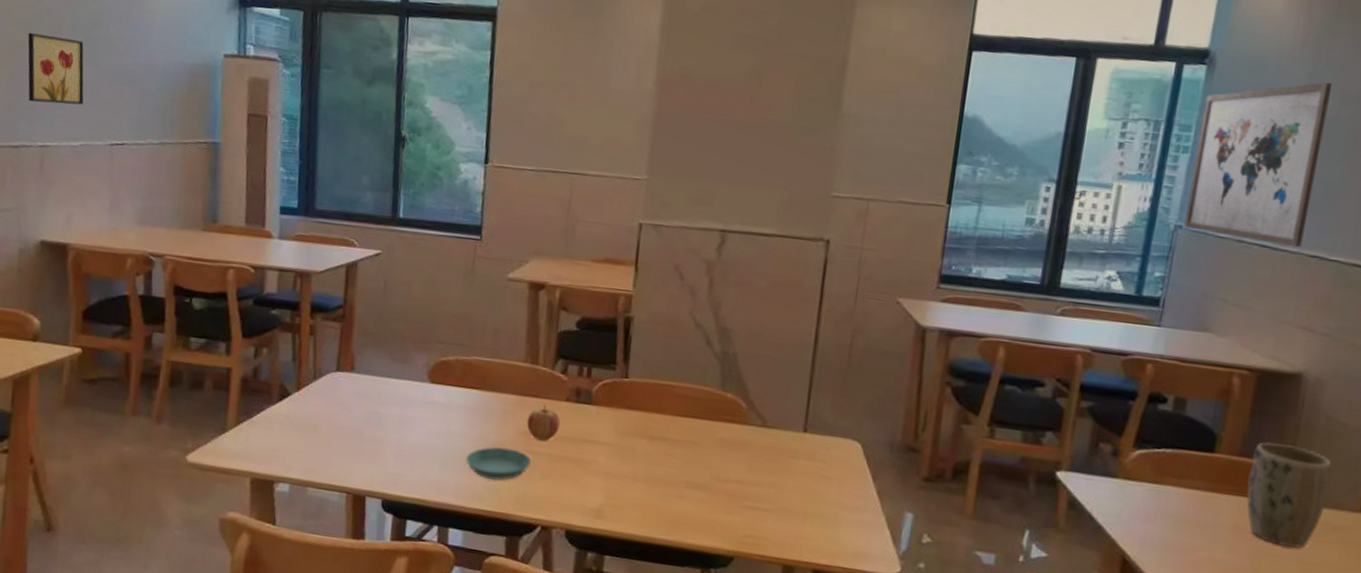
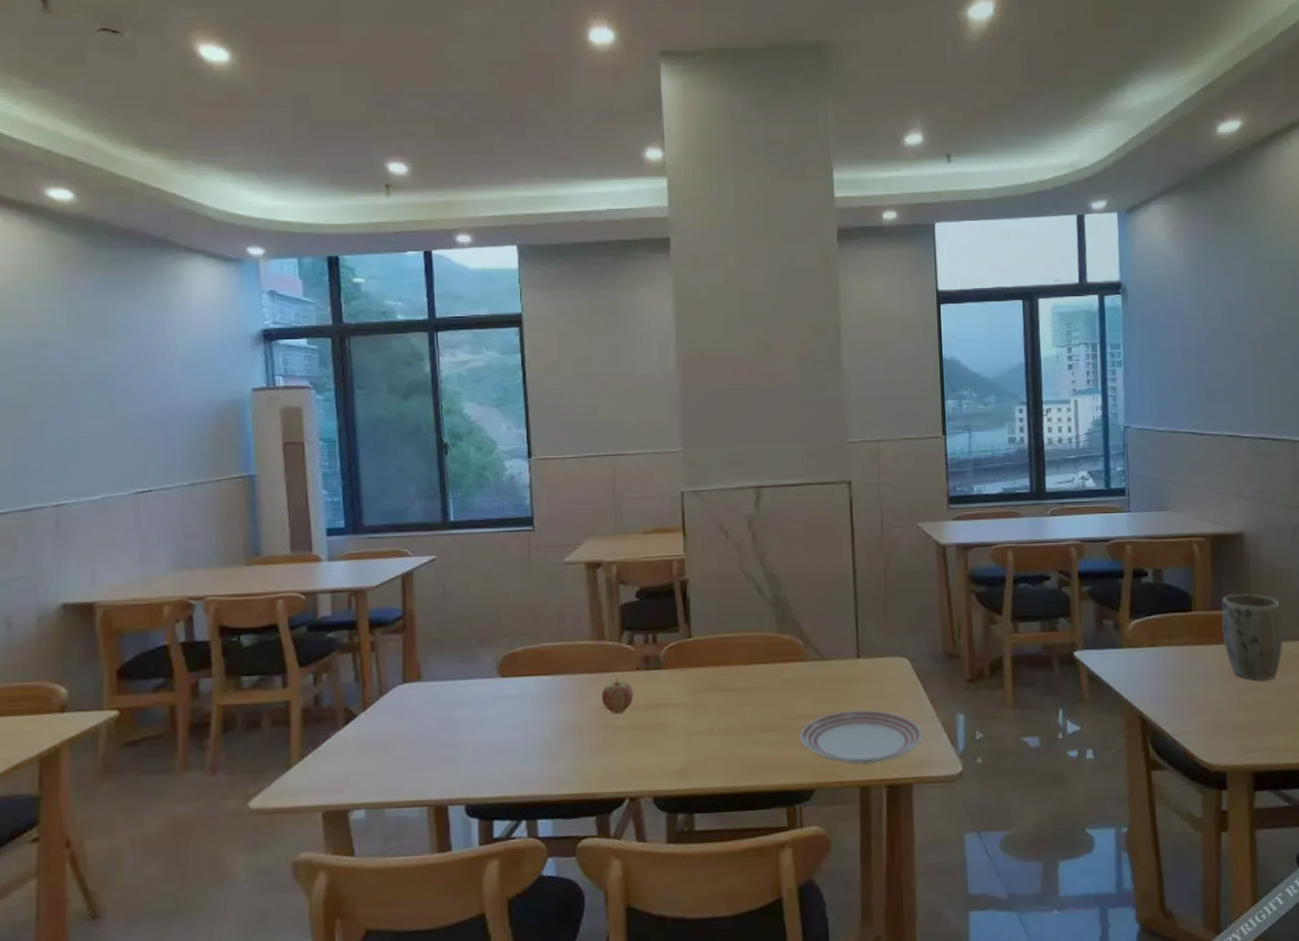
wall art: present [27,32,84,105] -> none [33,391,101,462]
saucer: present [465,447,532,481] -> none [545,727,611,763]
dinner plate: none [726,484,863,545] -> present [799,710,923,765]
wall art: present [1184,82,1333,248] -> none [1126,297,1220,431]

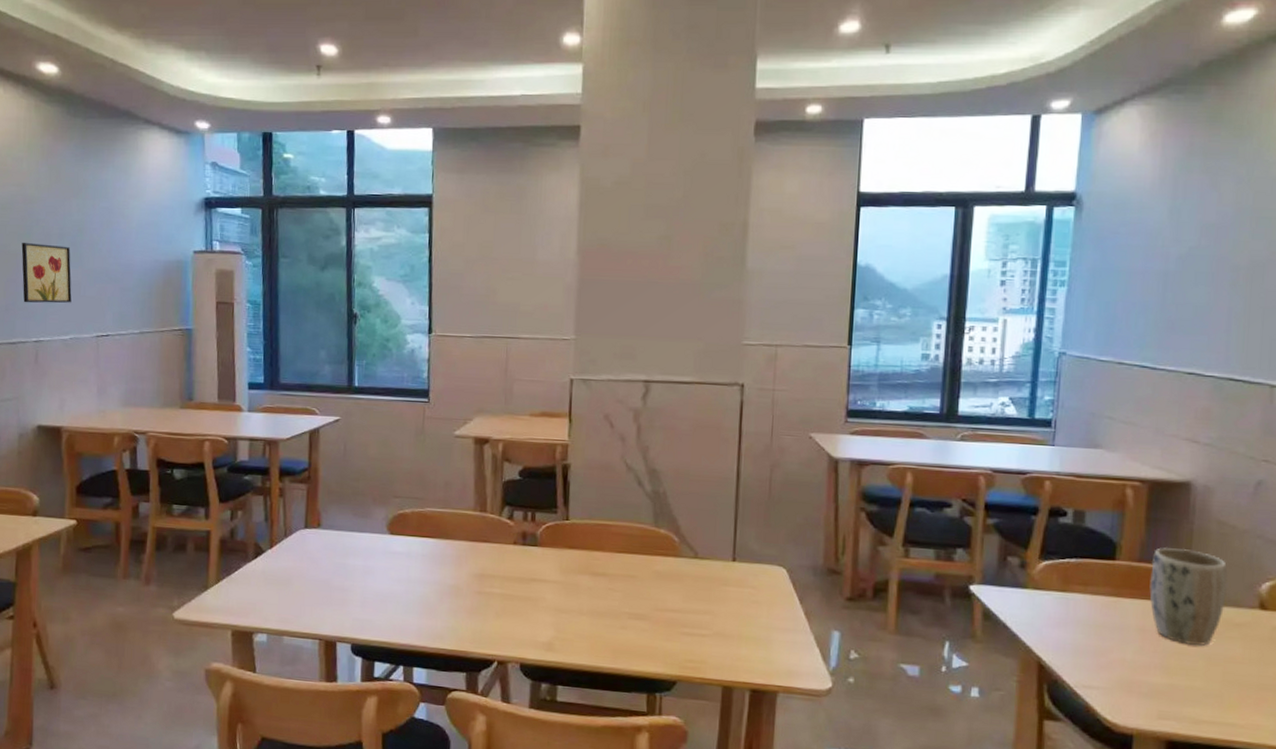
wall art: none [33,391,101,462] -> present [21,242,72,303]
fruit: present [601,677,634,713] -> none [479,548,510,582]
dinner plate: present [799,710,923,765] -> none [666,611,794,666]

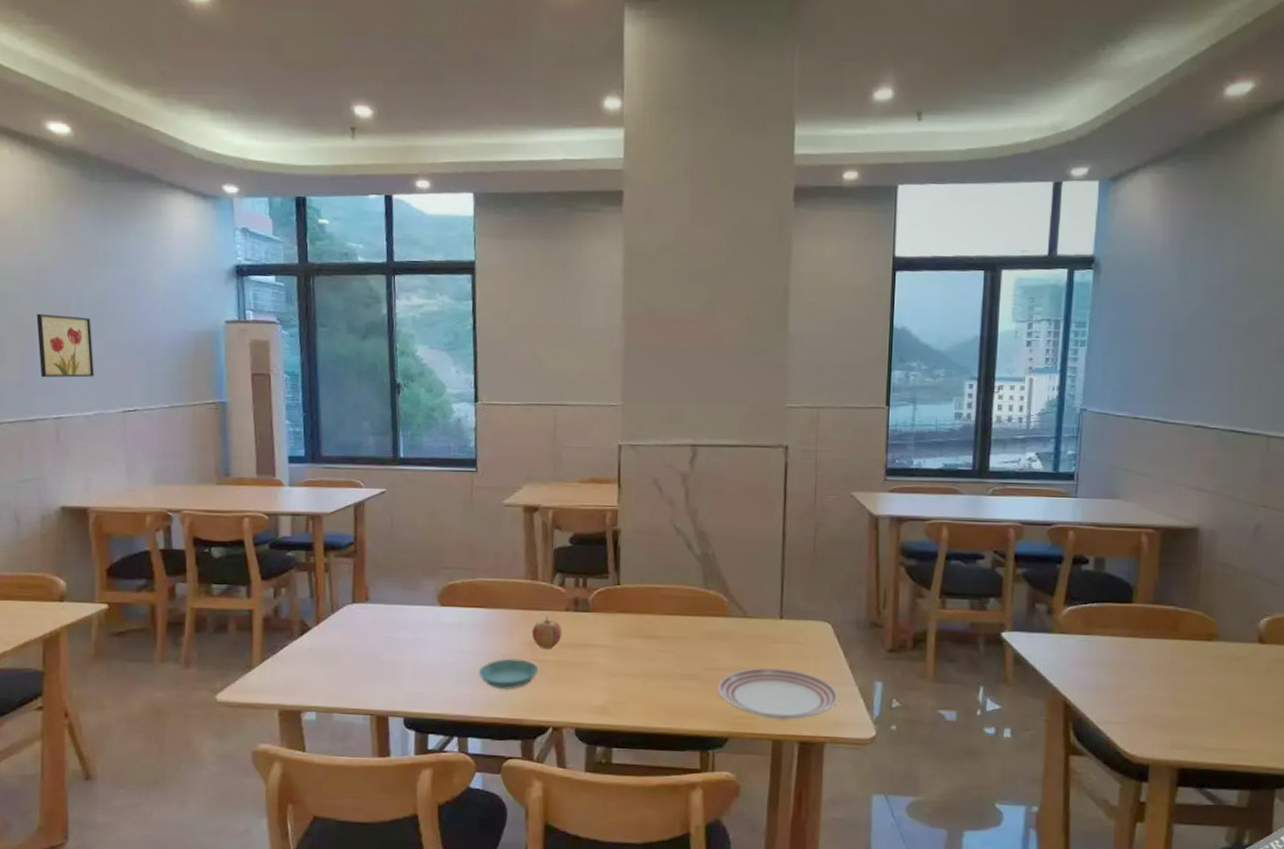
saucer: none [425,590,486,621] -> present [478,659,539,690]
fruit: none [479,548,510,582] -> present [531,616,562,649]
dinner plate: none [666,611,794,666] -> present [717,667,839,720]
plant pot: present [1149,548,1228,646] -> none [1162,590,1231,679]

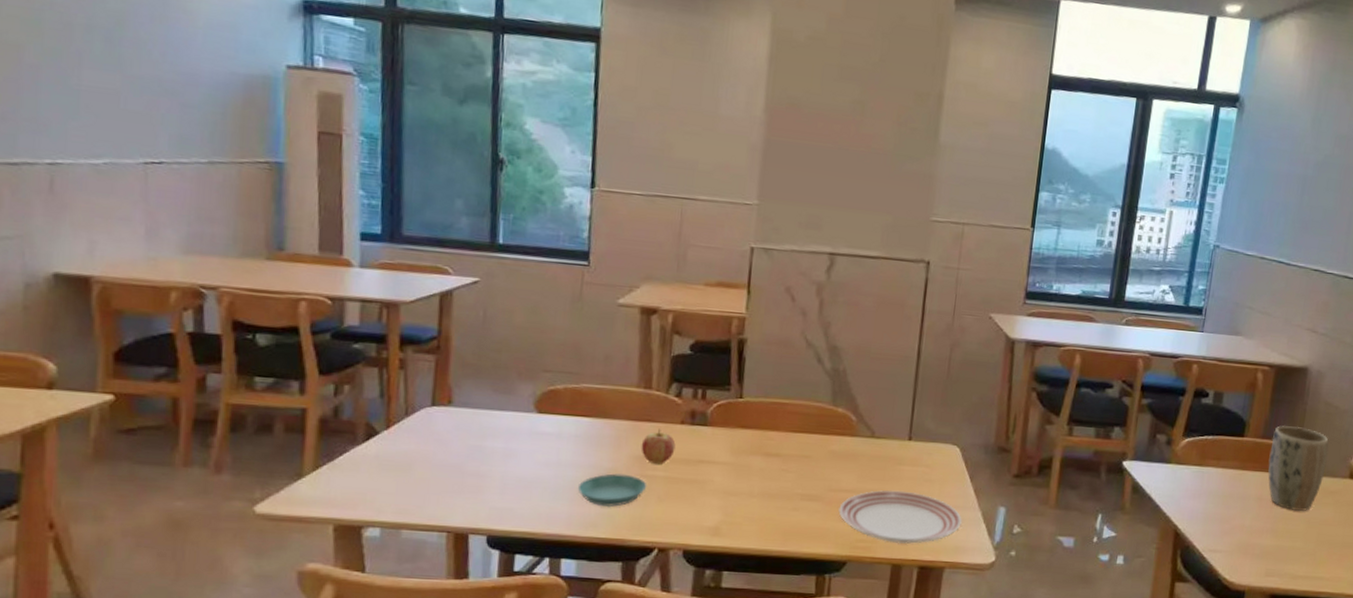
wall art: present [36,313,94,378] -> none [26,30,106,117]
plant pot: none [1162,590,1231,679] -> present [1268,426,1329,511]

